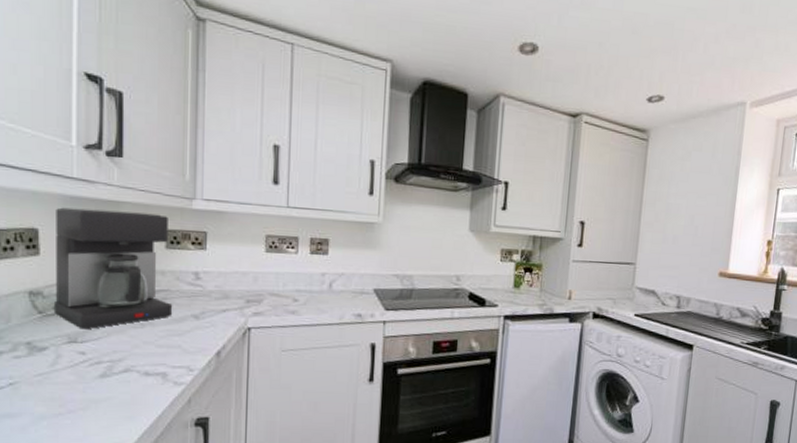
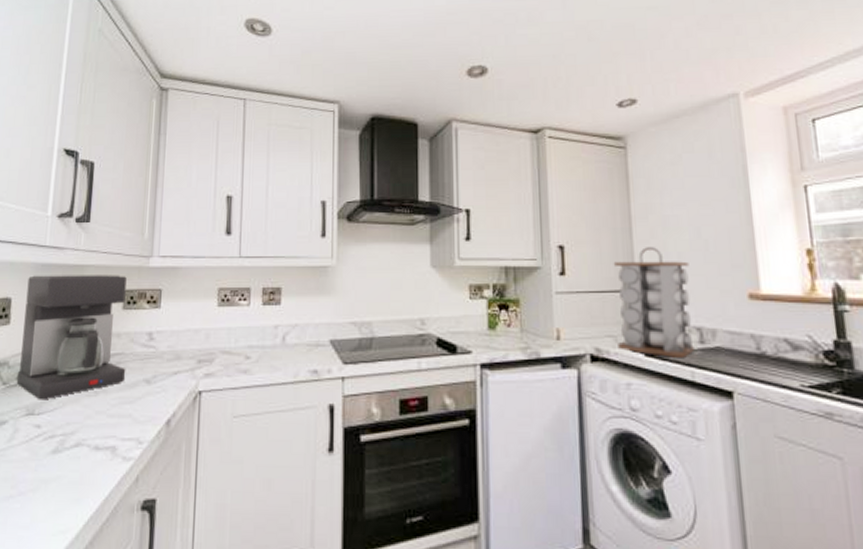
spice rack: none [615,228,681,318] -> present [613,247,694,358]

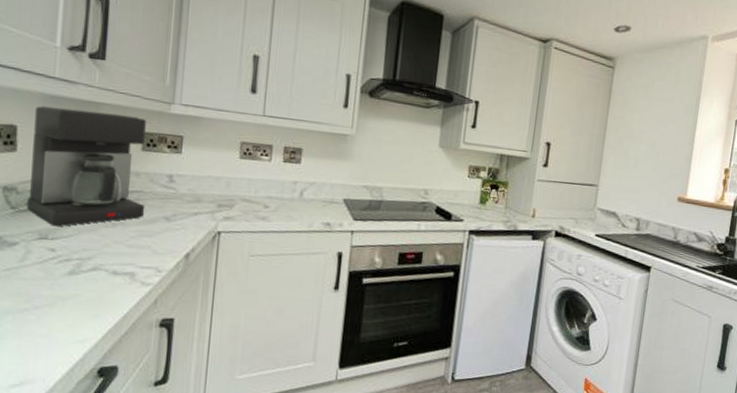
spice rack: present [613,247,694,358] -> none [577,152,642,240]

